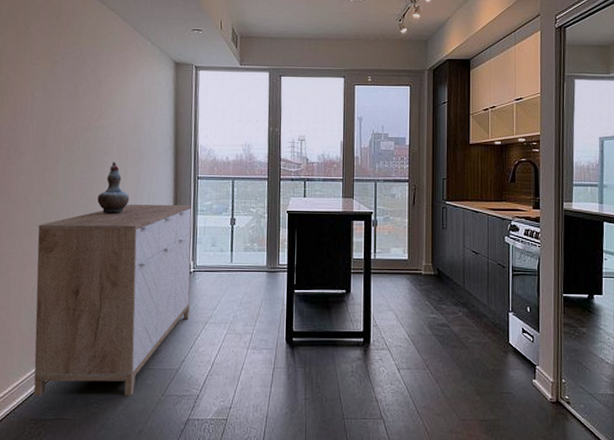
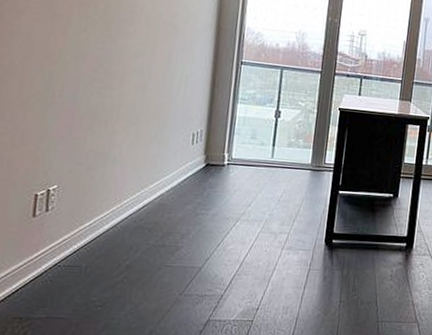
sideboard: present [33,204,193,396] -> none [19,84,233,294]
decorative vase: present [97,161,130,214] -> none [116,33,158,93]

